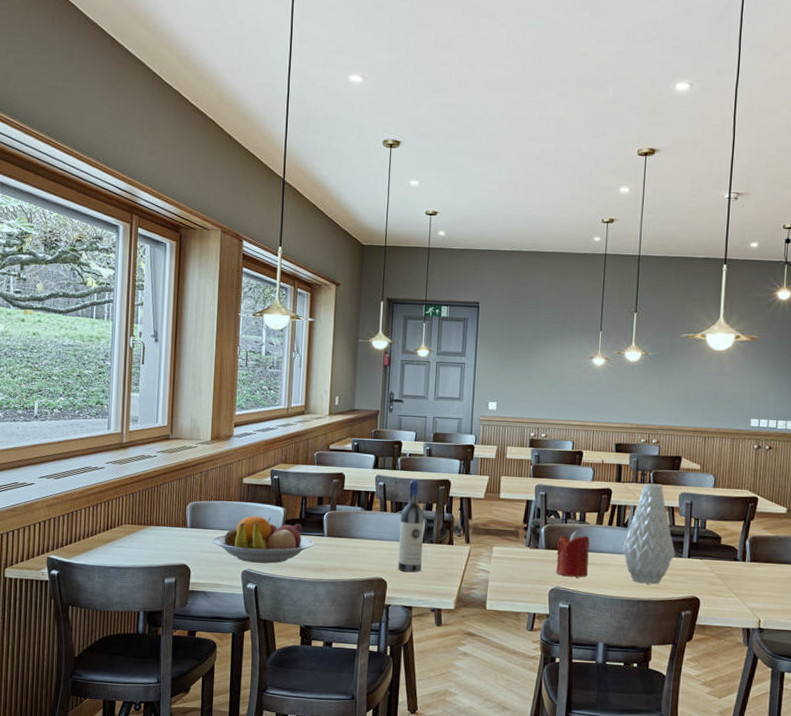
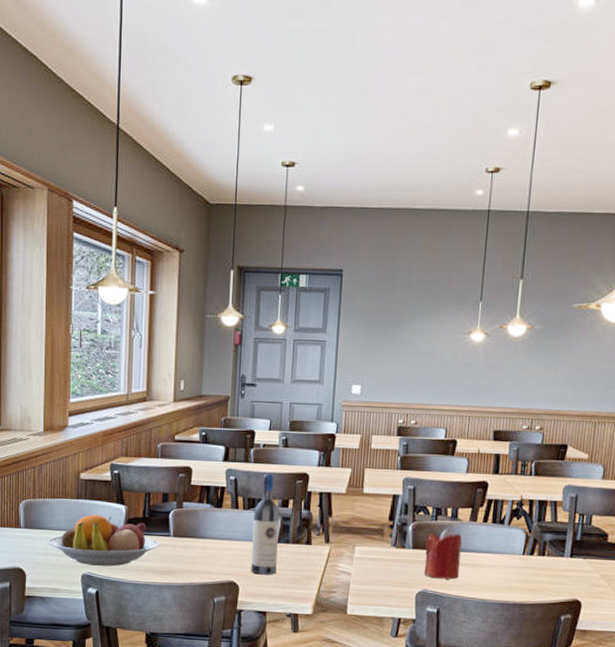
vase: present [623,483,675,585] -> none [498,475,556,587]

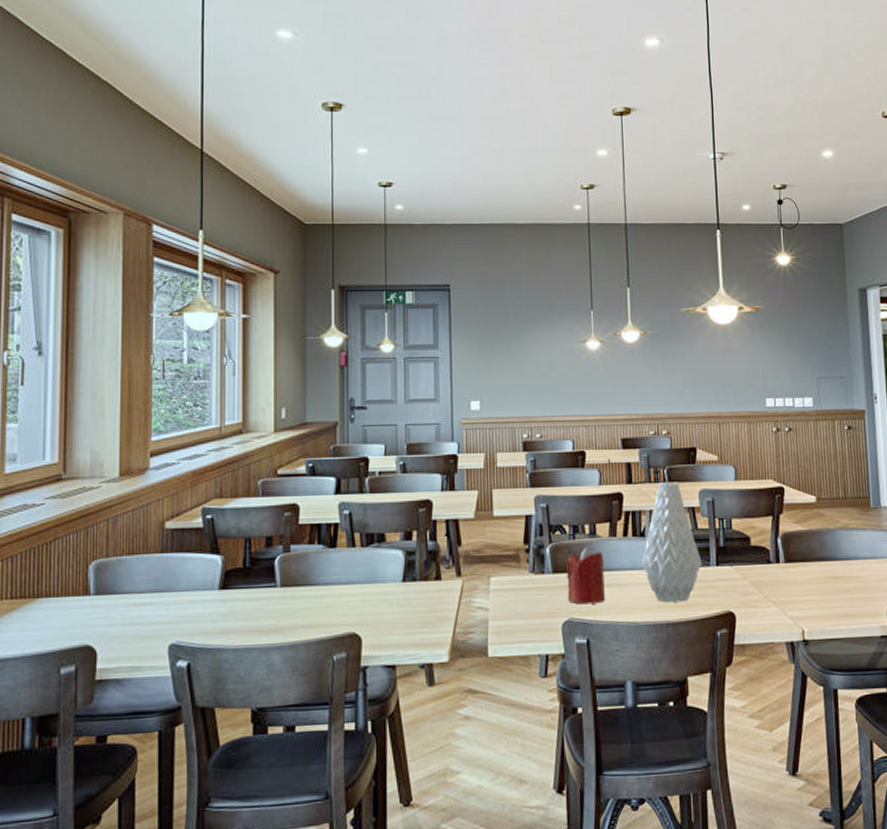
fruit bowl: present [47,514,160,567] -> none [124,569,265,633]
wine bottle: present [251,473,280,575] -> none [374,503,404,622]
vase: none [498,475,556,587] -> present [642,482,702,603]

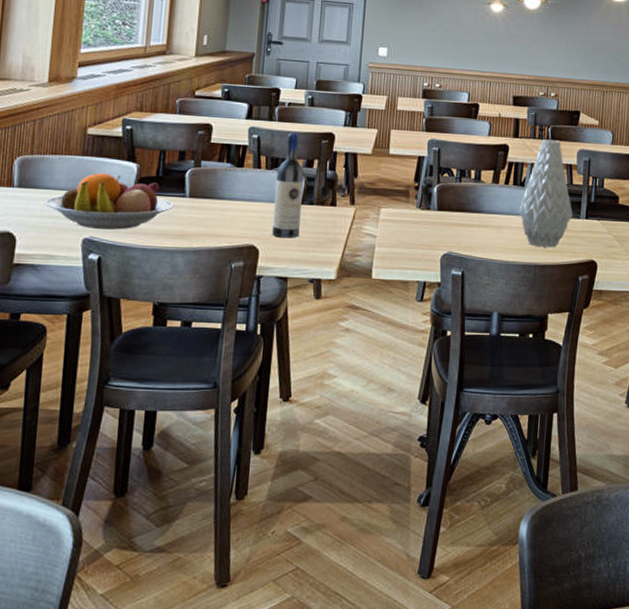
fruit bowl: none [124,569,265,633] -> present [44,173,174,230]
wine bottle: none [374,503,404,622] -> present [272,132,304,238]
candle: present [567,547,606,605] -> none [449,190,485,242]

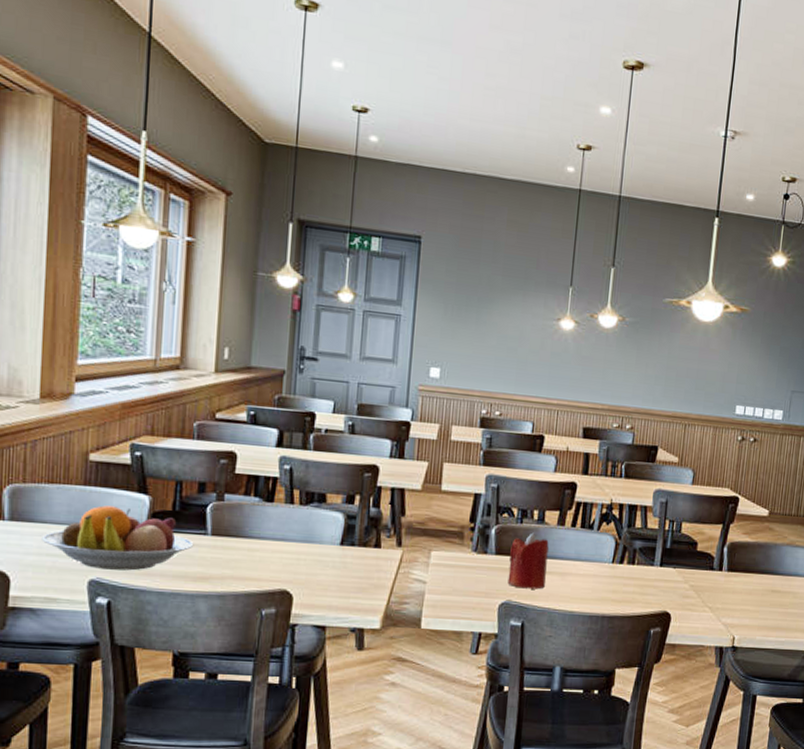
wine bottle: present [272,132,304,238] -> none [308,462,344,583]
candle: none [449,190,485,242] -> present [507,532,549,589]
vase: present [519,139,573,248] -> none [587,477,646,598]

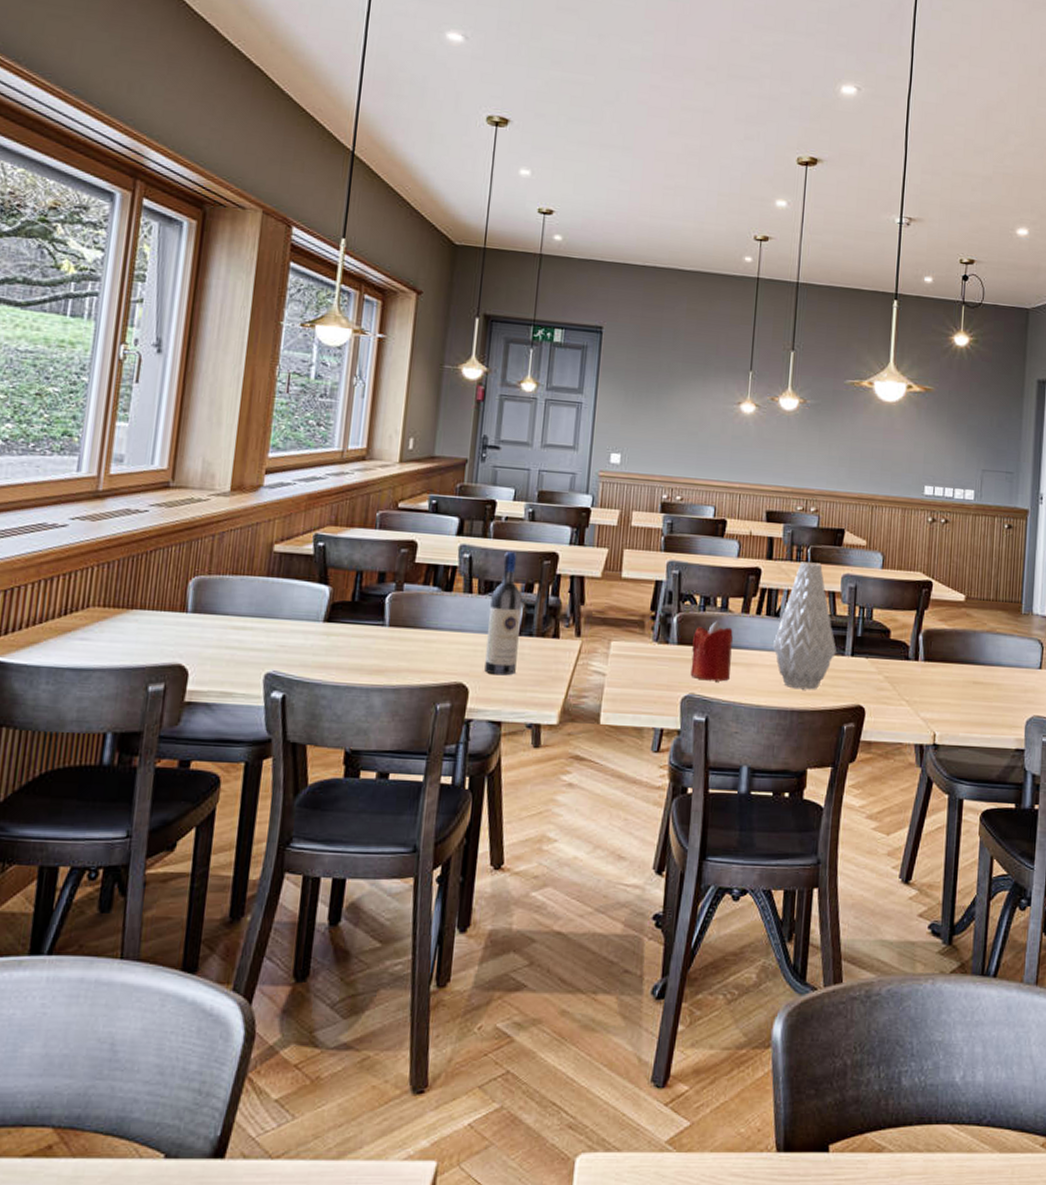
fruit bowl: present [41,505,194,571] -> none [222,597,372,664]
wine bottle: none [308,462,344,583] -> present [484,550,523,676]
vase: none [587,477,646,598] -> present [773,562,836,690]

